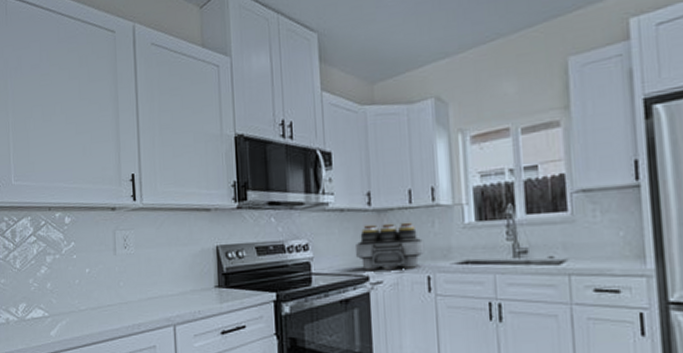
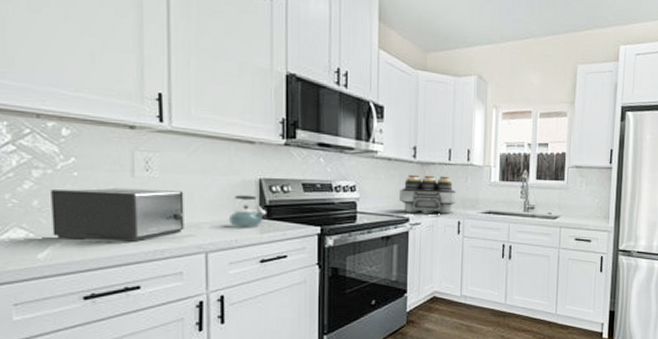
toaster: none [59,265,156,317] -> present [51,187,184,242]
kettle: none [191,263,225,299] -> present [228,194,267,228]

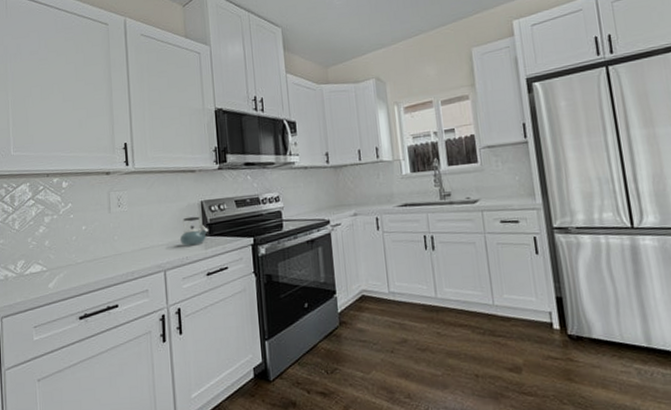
toaster: present [51,187,184,242] -> none [56,220,148,270]
spice rack: present [398,174,458,214] -> none [317,175,373,215]

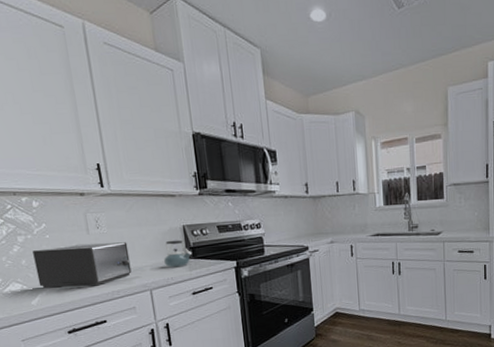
toaster: none [56,220,148,270] -> present [32,242,132,289]

